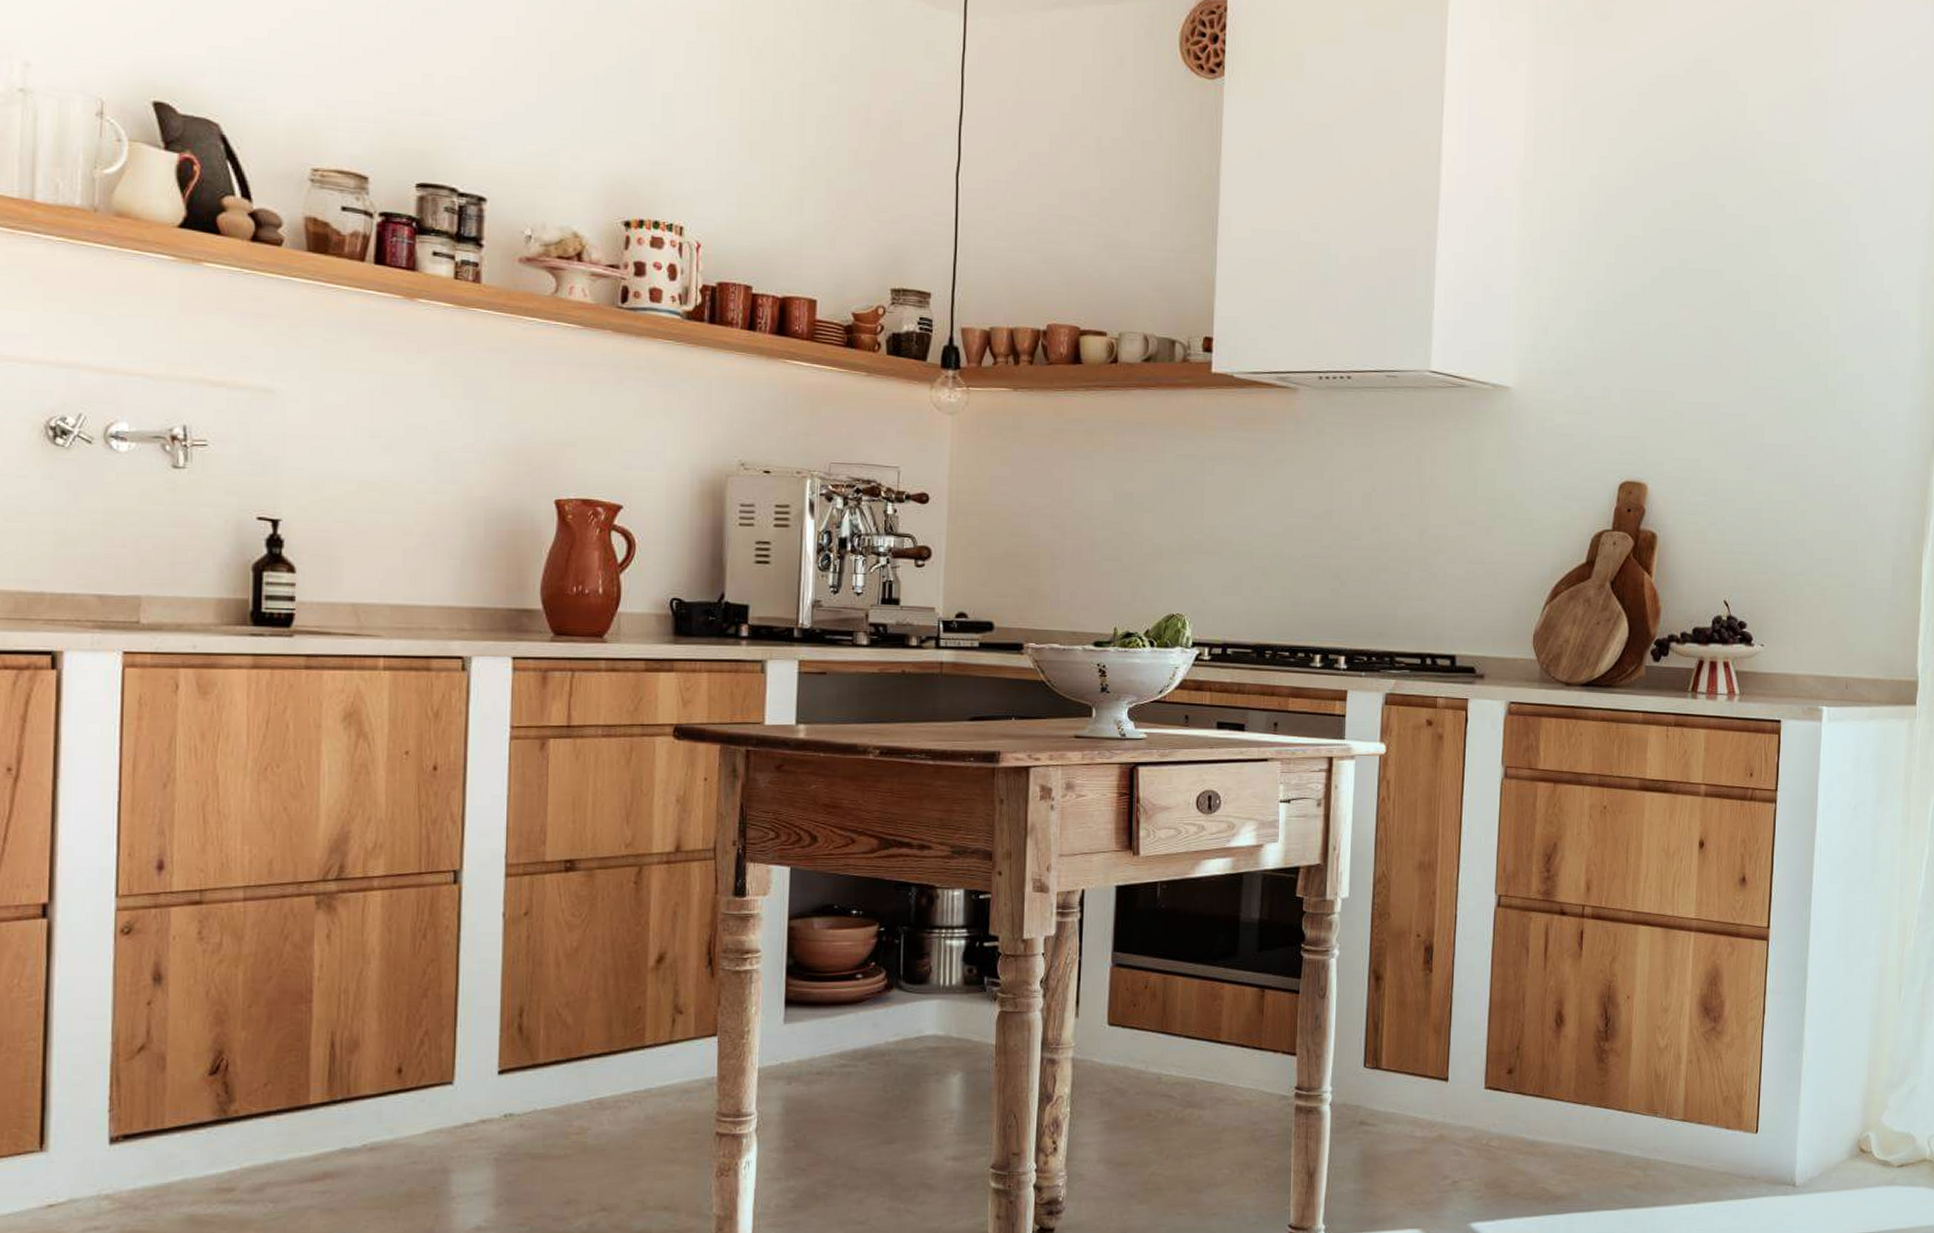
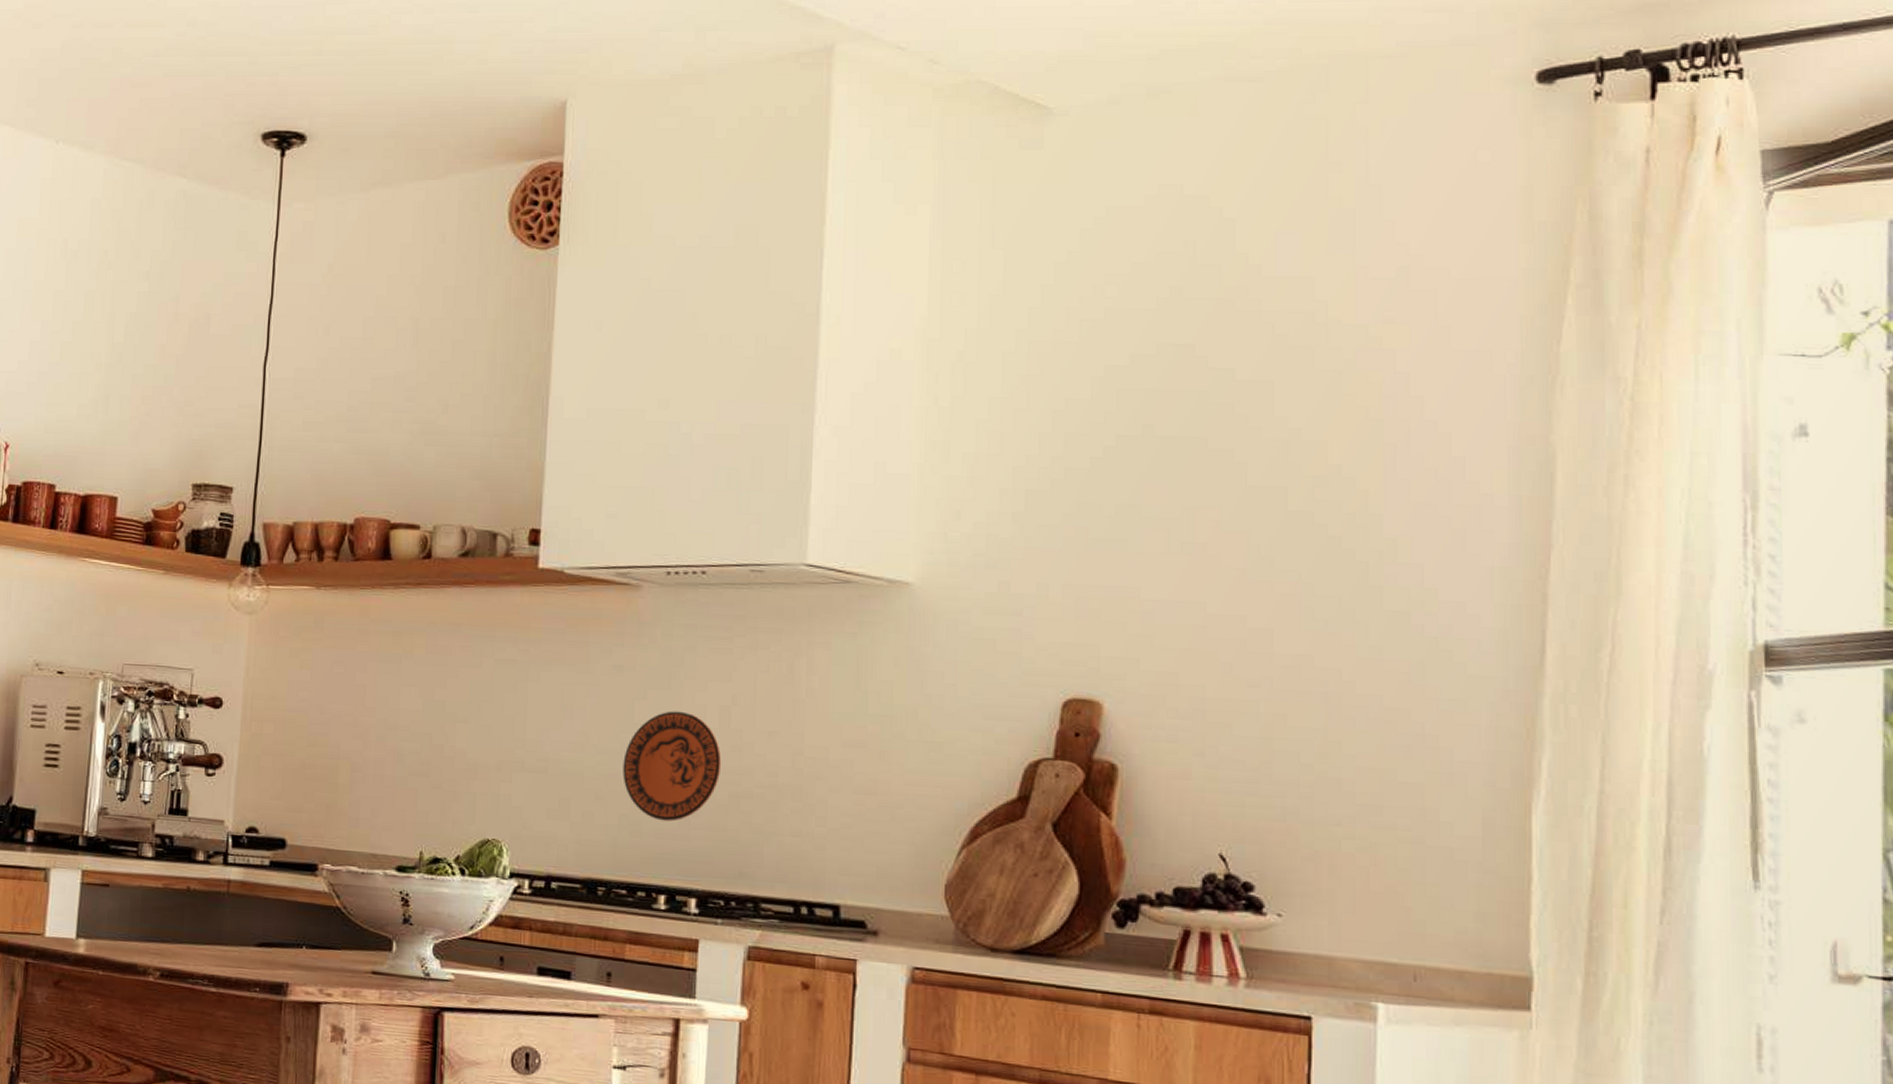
decorative plate: none [1285,497,1365,592] -> present [623,711,722,822]

